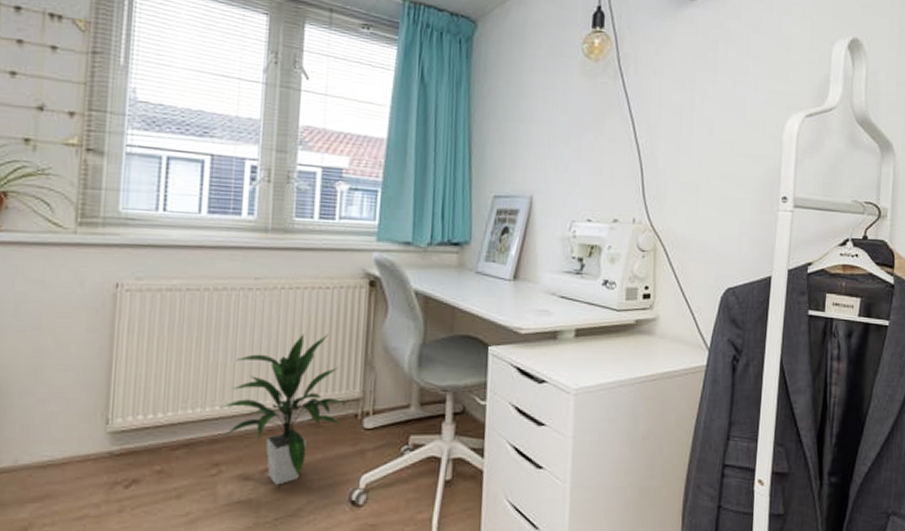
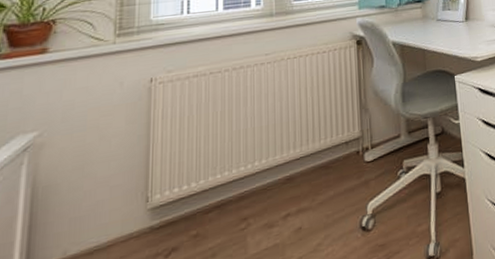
indoor plant: present [219,333,343,485] -> none [244,89,347,227]

